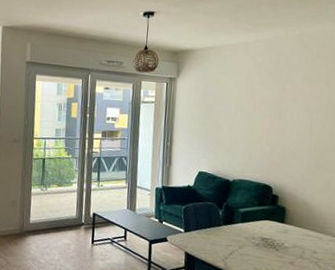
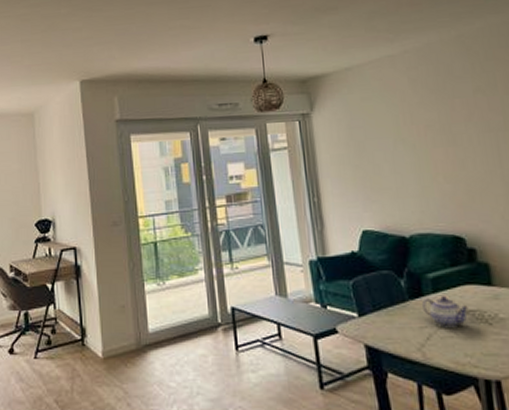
teapot: none [232,226,264,249] -> present [422,296,468,328]

